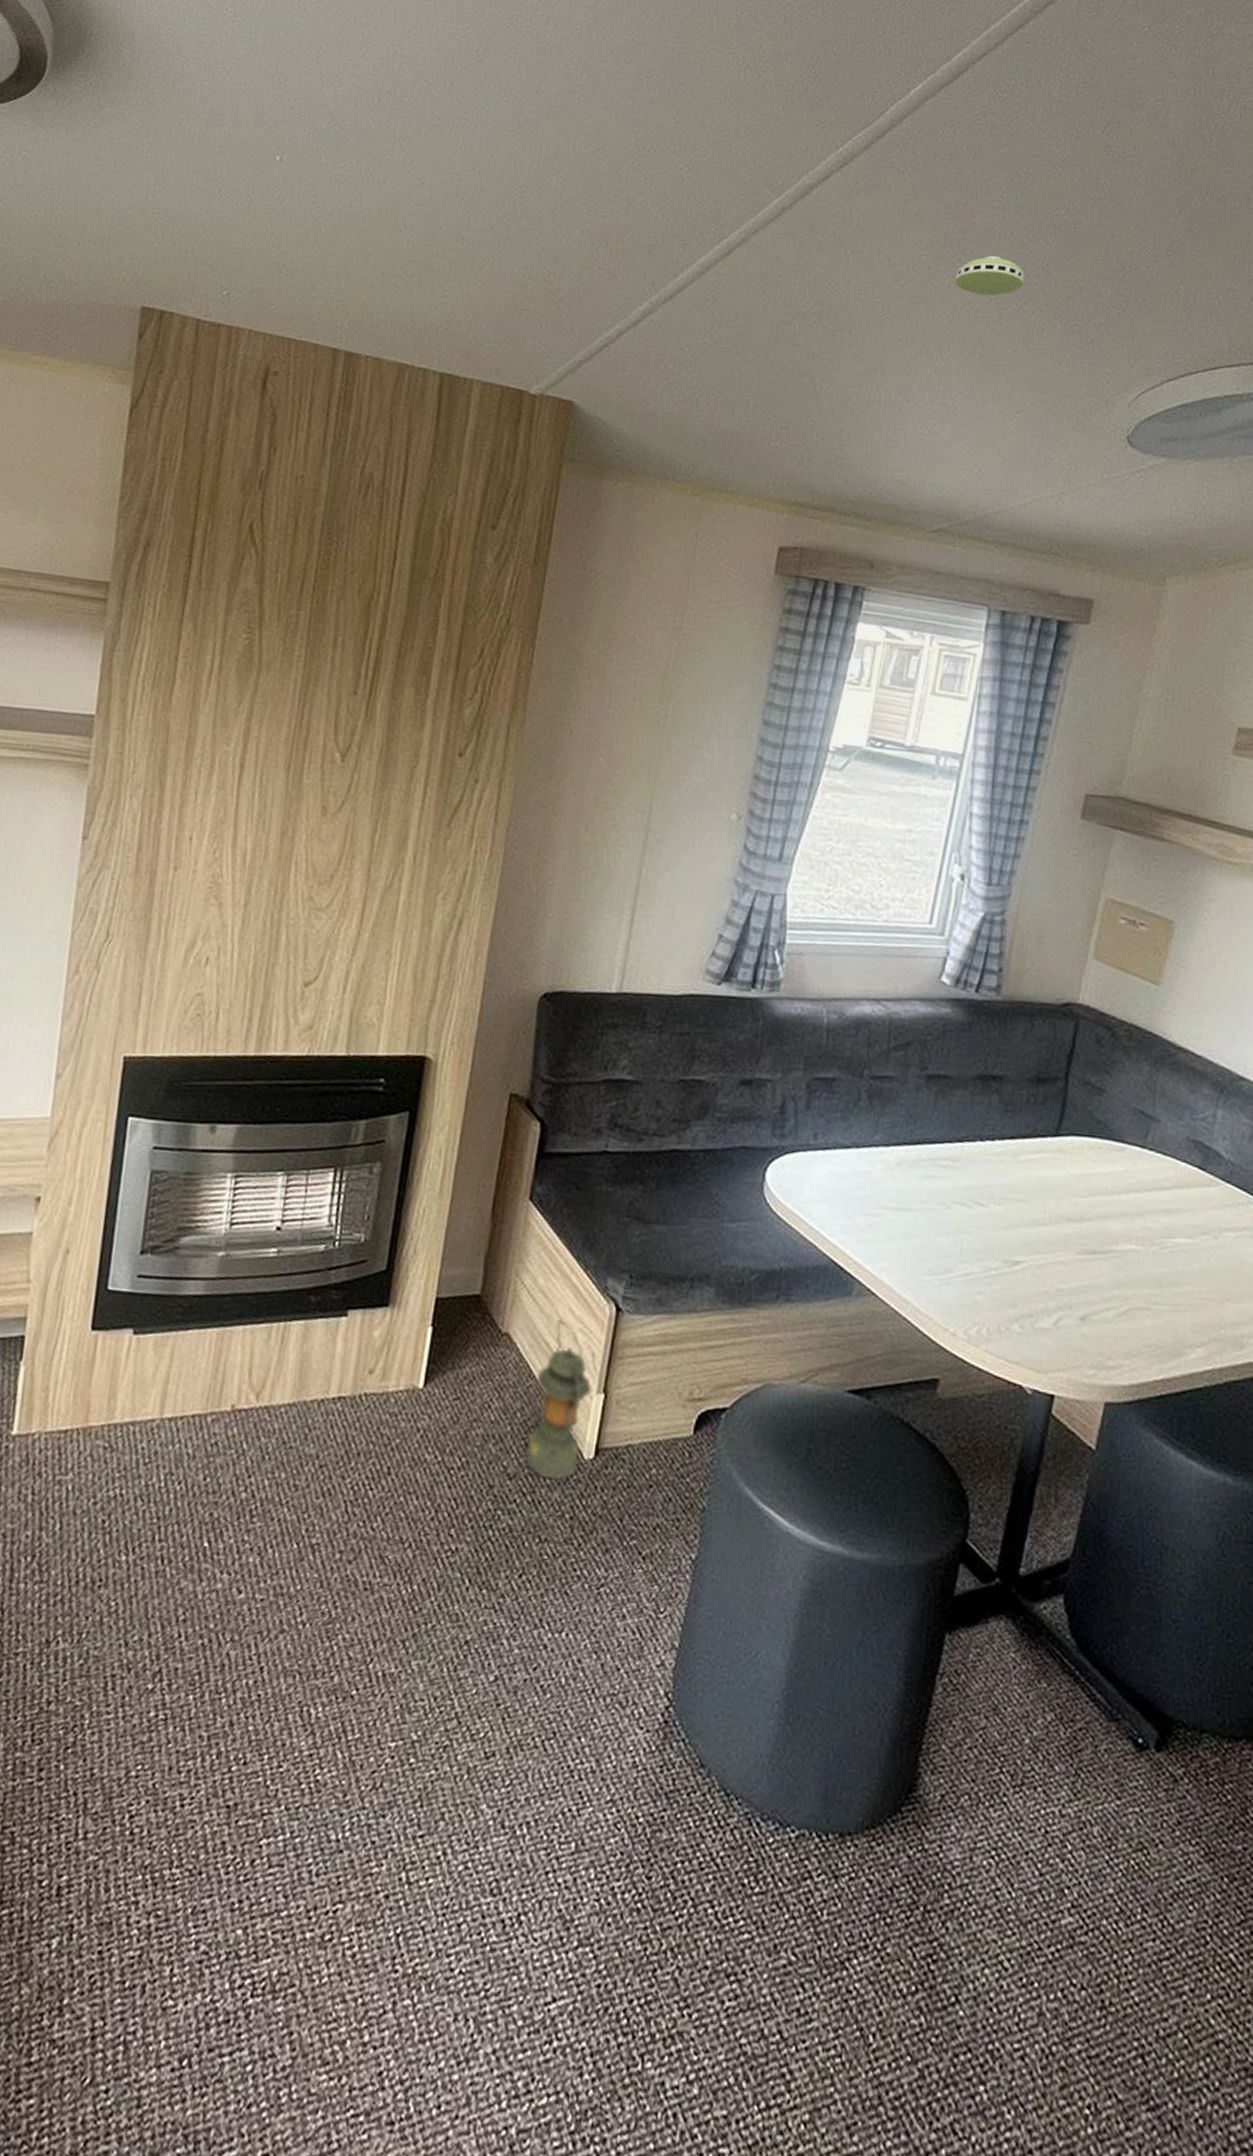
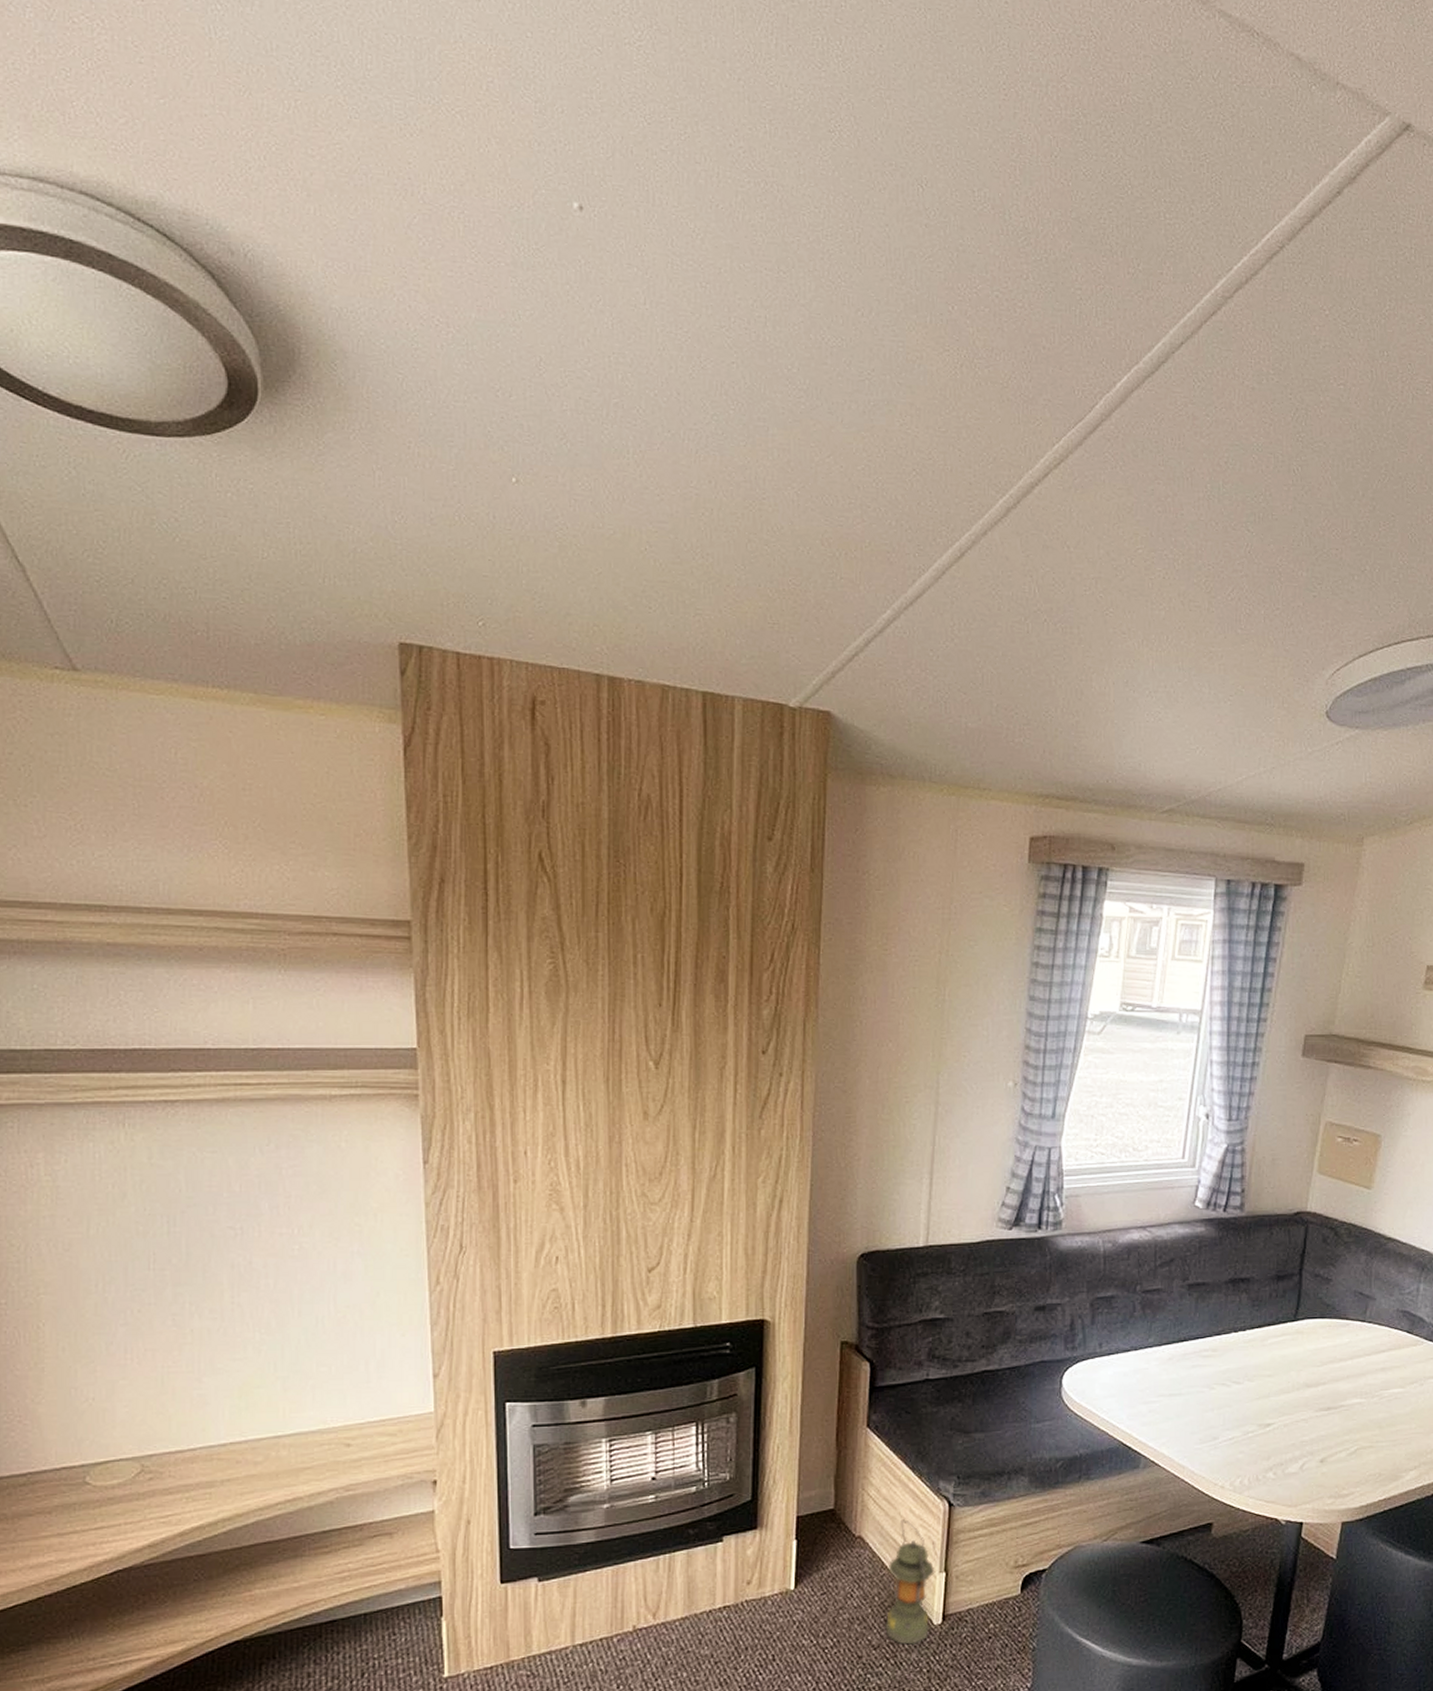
smoke detector: present [955,256,1025,296] -> none [1169,546,1230,585]

